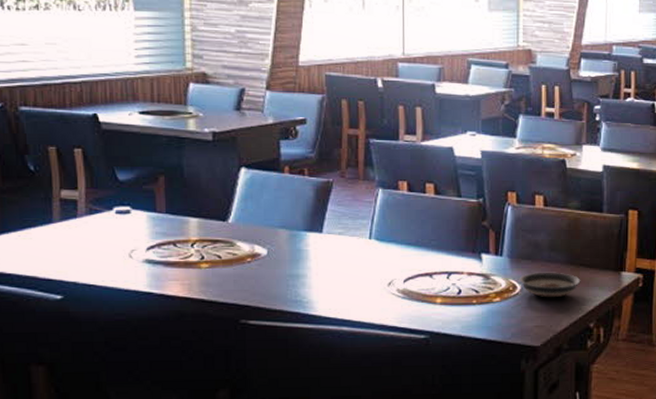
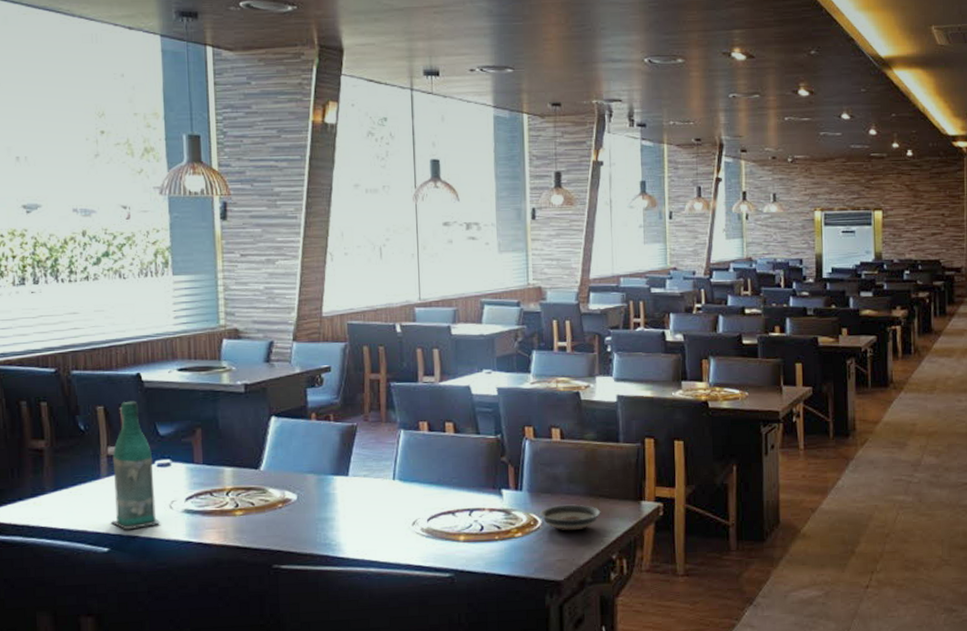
bottle: none [65,142,120,278] -> present [111,401,161,530]

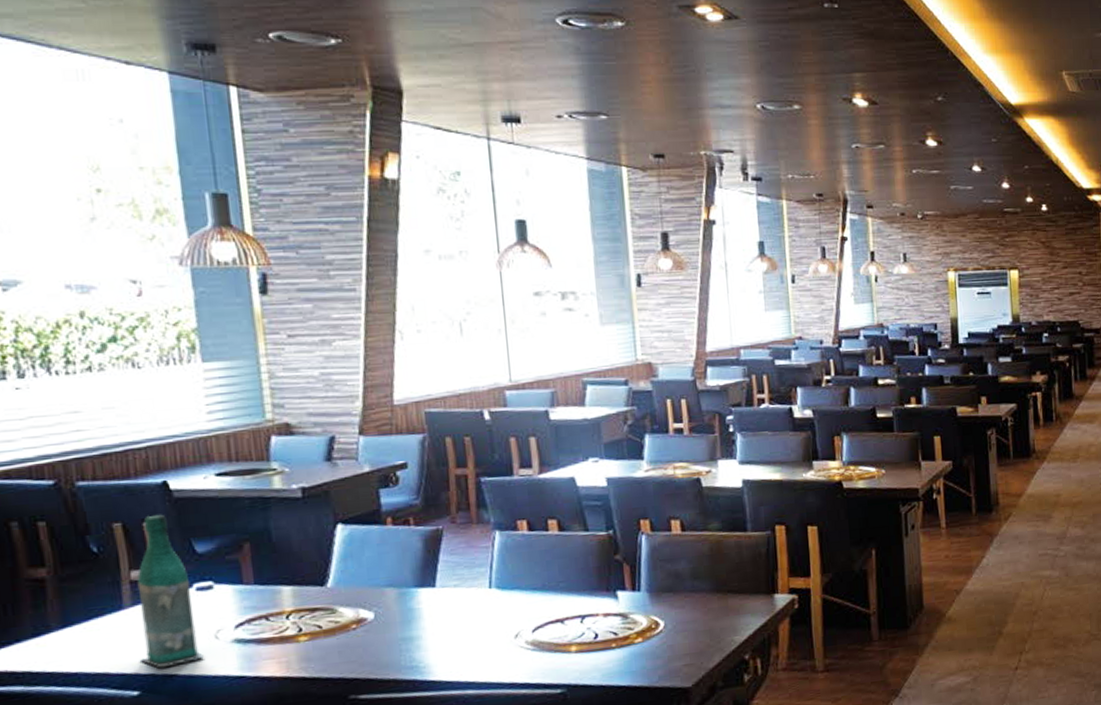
saucer: present [539,504,601,531] -> none [661,602,730,632]

